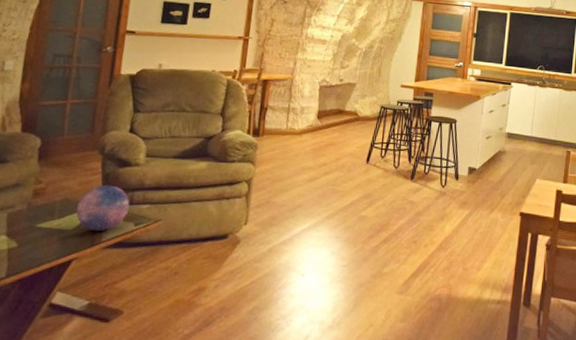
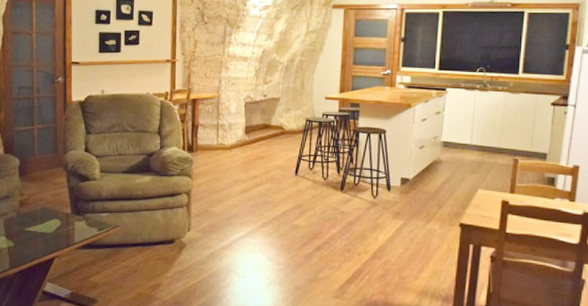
decorative ball: present [76,184,130,232] -> none [52,196,93,235]

